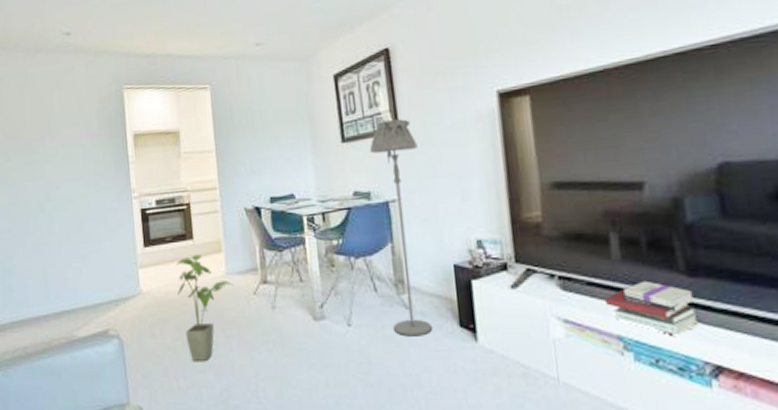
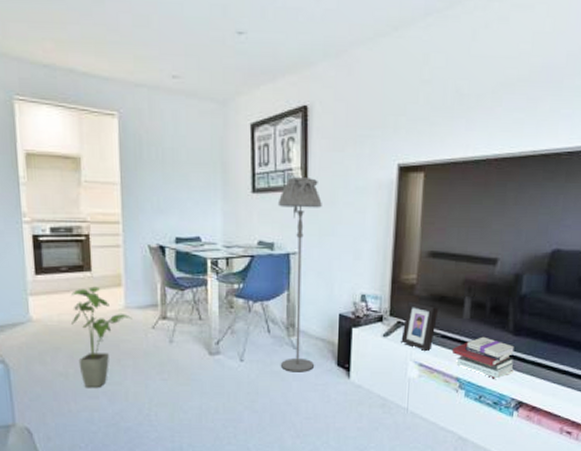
picture frame: none [534,243,577,305] -> present [401,301,438,352]

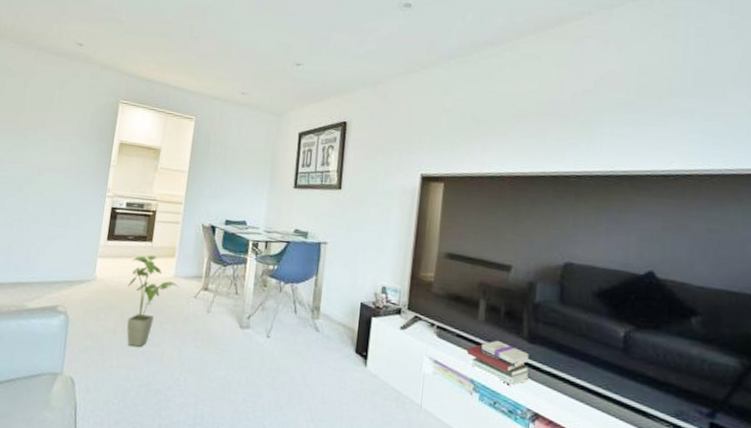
floor lamp: present [277,177,322,372] -> none [303,178,353,356]
picture frame: present [401,301,438,352] -> none [417,297,454,350]

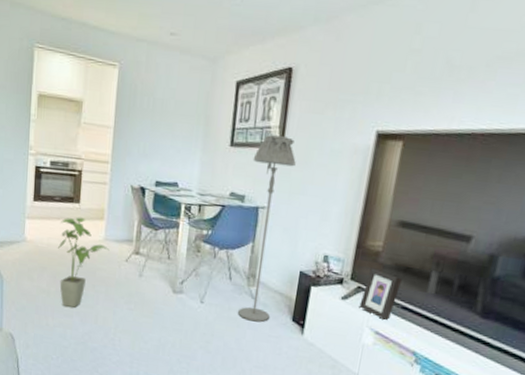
floor lamp: none [303,178,353,356] -> present [238,135,296,323]
picture frame: none [417,297,454,350] -> present [359,268,401,321]
books: present [466,340,530,386] -> none [411,313,481,360]

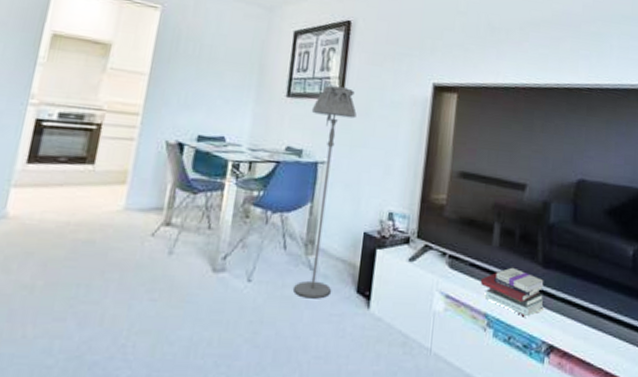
house plant: present [58,217,110,308] -> none [50,182,130,306]
picture frame: present [359,268,401,321] -> none [427,223,467,282]
books: none [411,313,481,360] -> present [480,267,544,317]

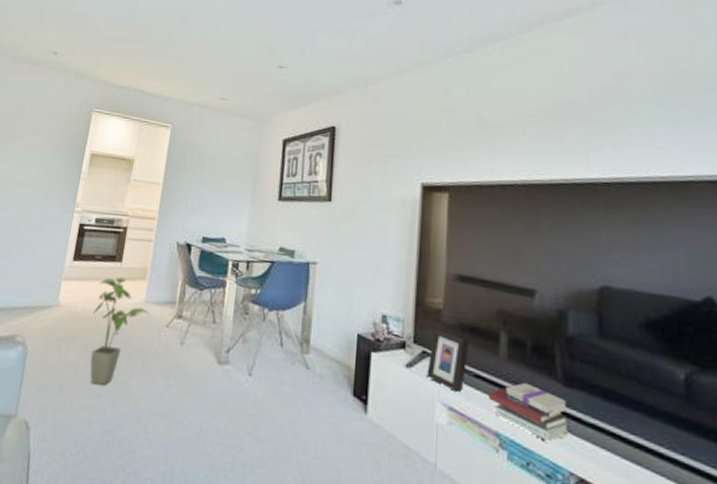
house plant: none [50,182,130,306] -> present [90,277,150,385]
floor lamp: present [294,85,357,299] -> none [291,189,345,399]
picture frame: none [427,223,467,282] -> present [427,328,469,394]

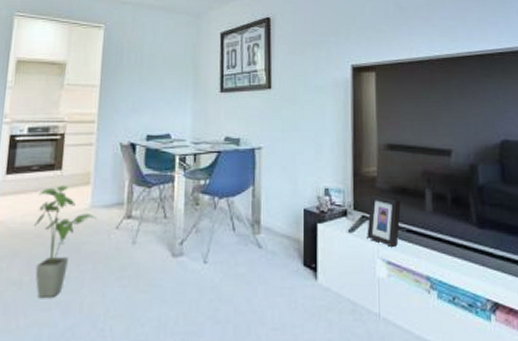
books: present [487,382,569,442] -> none [418,230,484,277]

